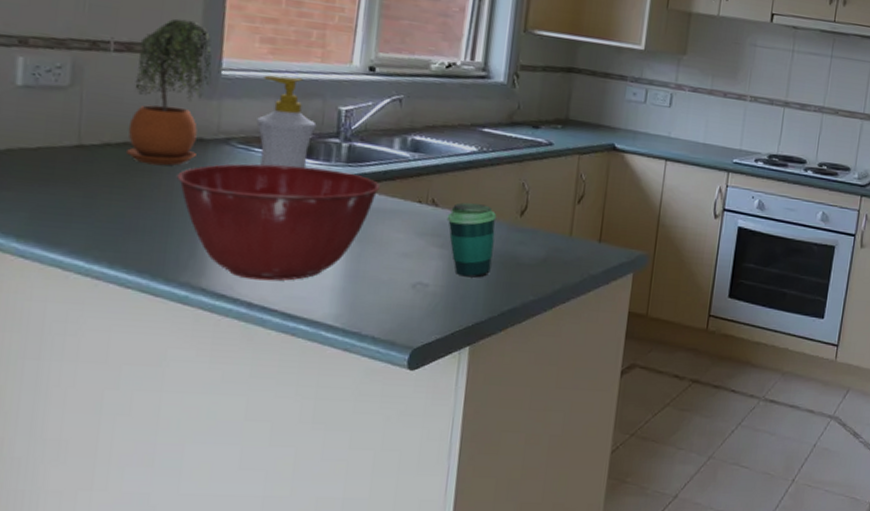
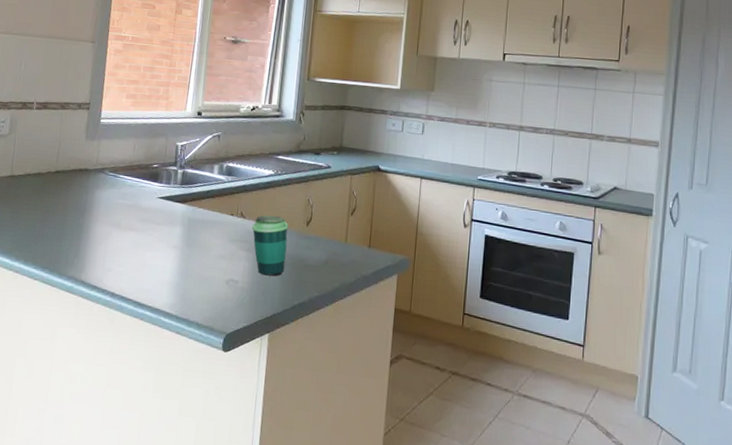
potted plant: present [125,18,212,166] -> none [39,84,95,190]
mixing bowl: present [177,164,381,281] -> none [70,187,205,276]
soap bottle: present [256,75,317,168] -> none [122,121,162,190]

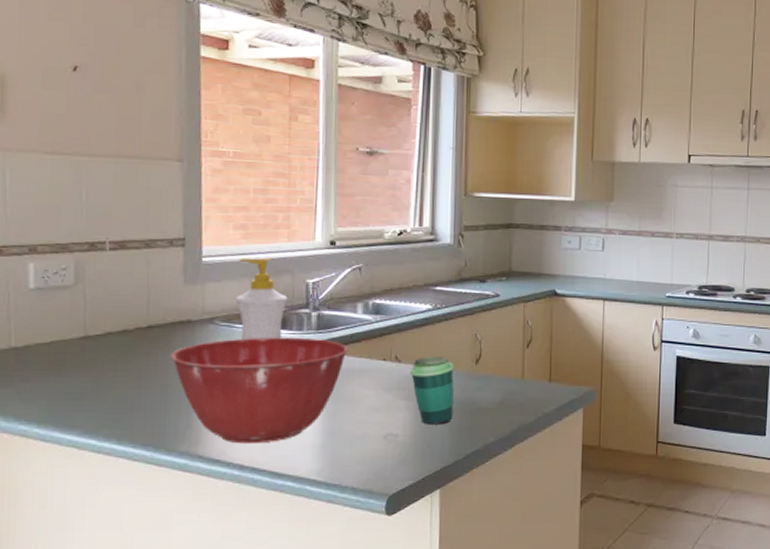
mixing bowl: none [70,187,205,276] -> present [171,337,349,444]
soap bottle: none [122,121,162,190] -> present [236,257,288,340]

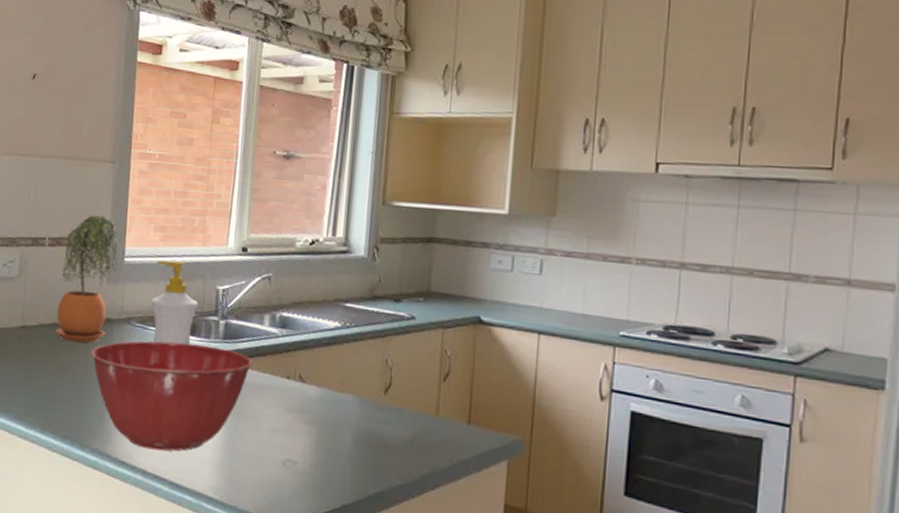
potted plant: none [125,215,195,348] -> present [54,215,118,344]
cup: present [409,357,455,425] -> none [313,378,361,458]

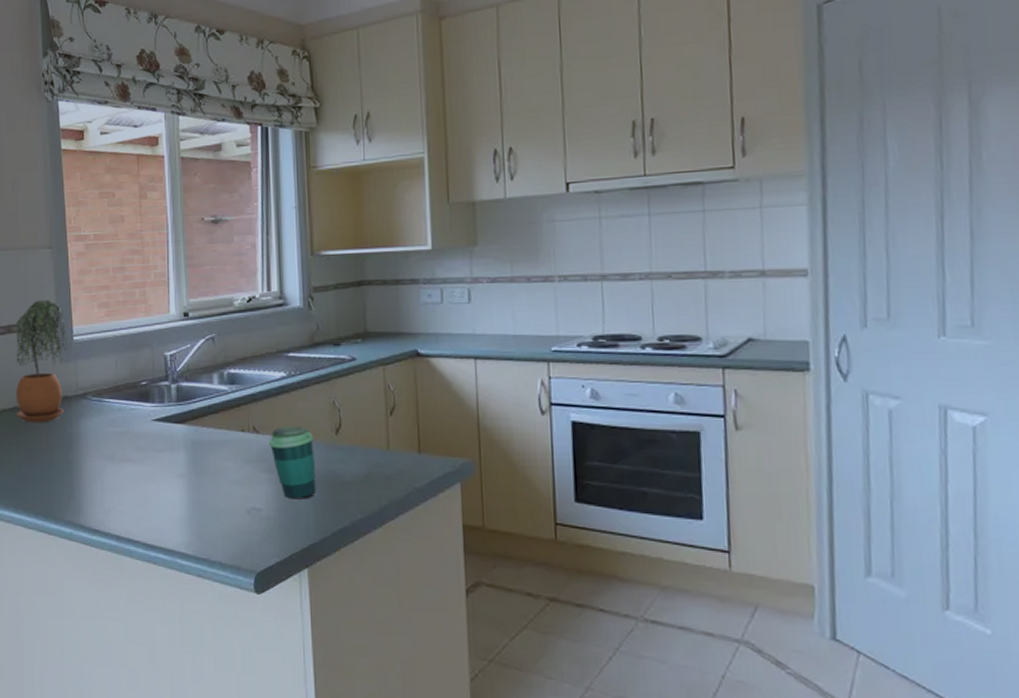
mixing bowl: present [91,341,253,452] -> none [53,410,208,515]
soap bottle: present [151,260,199,345] -> none [104,332,149,413]
cup: none [313,378,361,458] -> present [268,427,316,499]

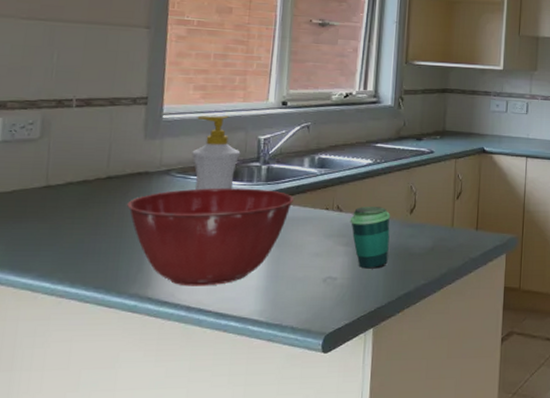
potted plant: present [15,299,68,423] -> none [84,76,155,197]
mixing bowl: none [53,410,208,515] -> present [127,187,295,286]
soap bottle: none [104,332,149,413] -> present [192,115,241,190]

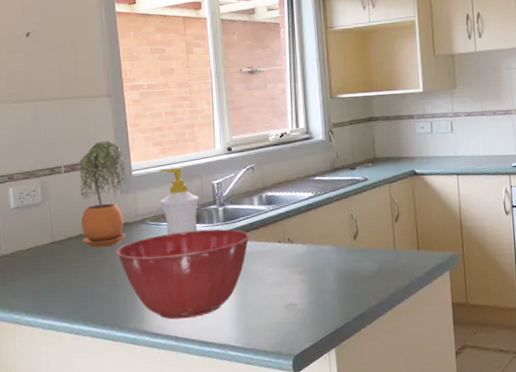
potted plant: none [84,76,155,197] -> present [79,140,127,247]
cup: present [349,207,391,269] -> none [300,235,340,294]

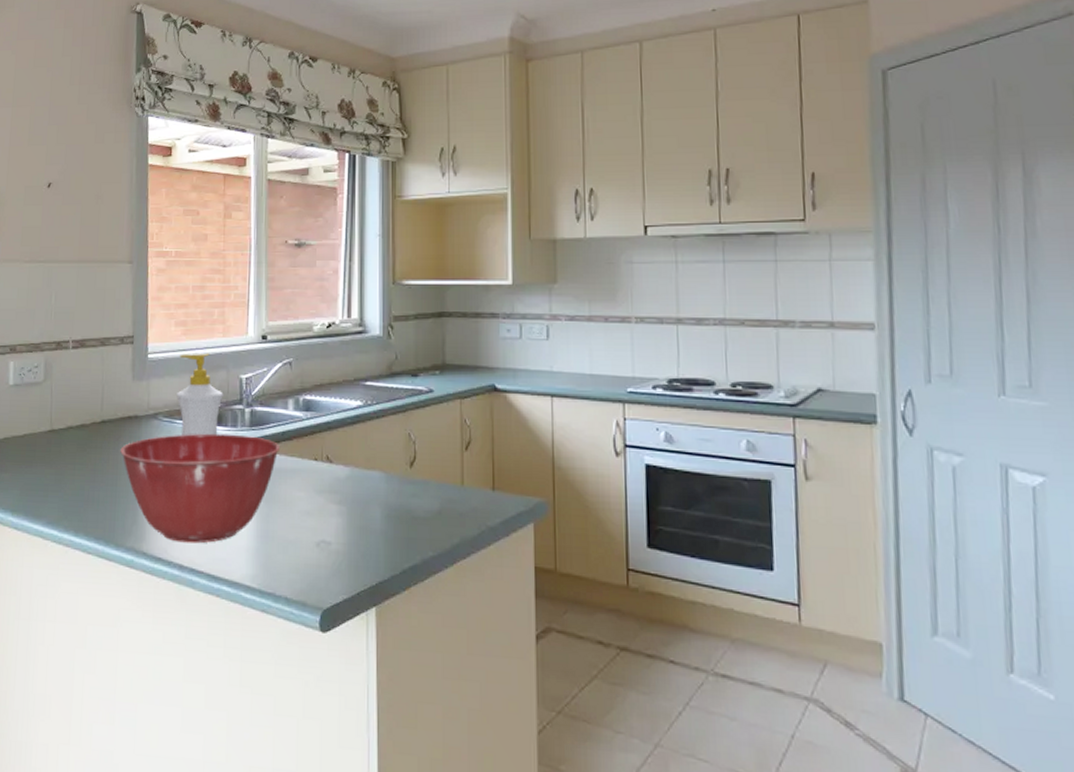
potted plant: present [79,140,127,247] -> none [83,315,142,443]

